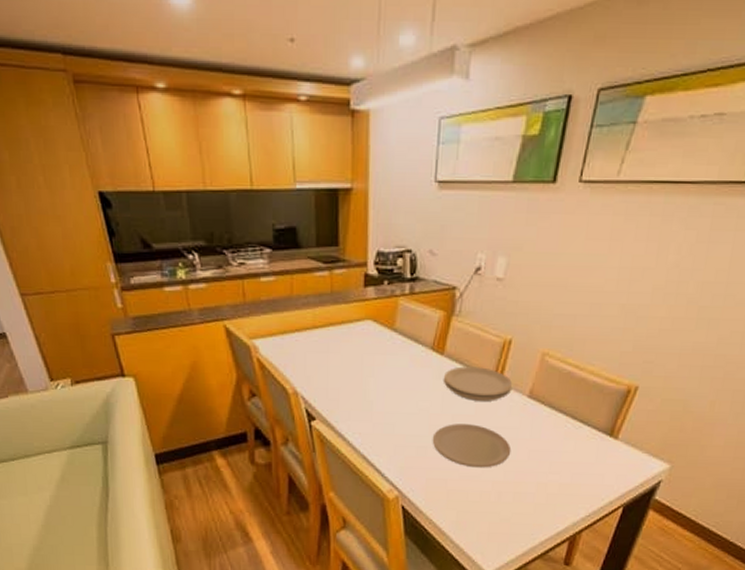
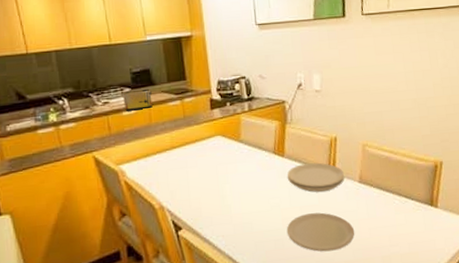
toaster: none [262,251,297,277] -> present [123,88,153,111]

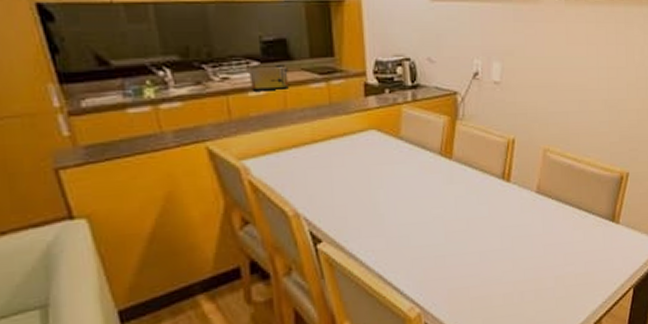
plate: present [286,212,355,252] -> none [449,226,528,271]
plate: present [287,162,345,192] -> none [454,168,521,202]

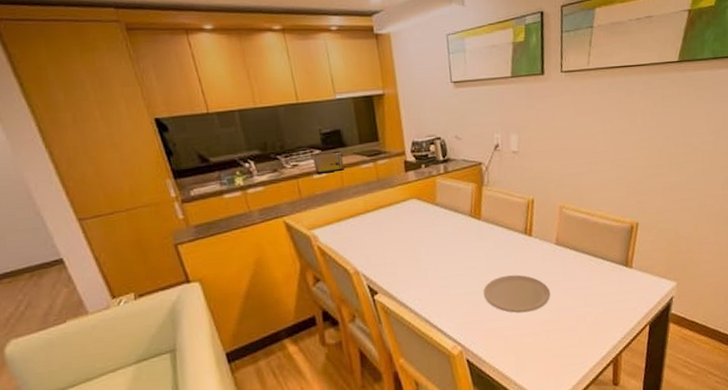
plate: none [449,226,528,271] -> present [483,274,551,313]

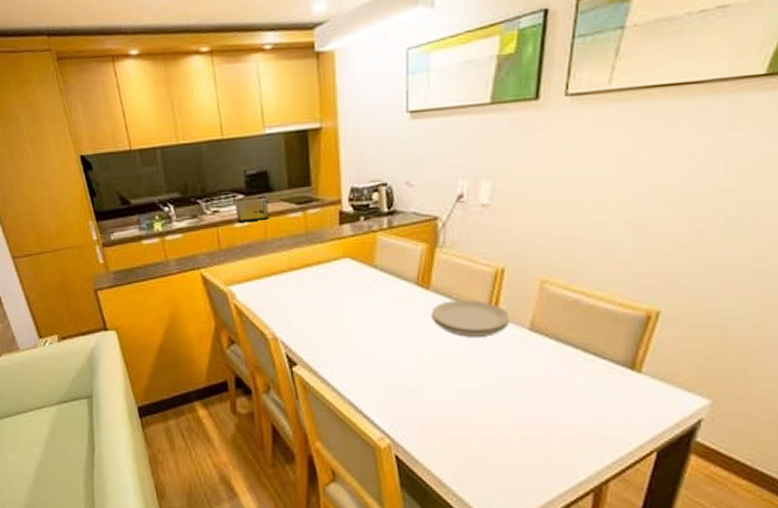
plate: none [483,225,542,255] -> present [430,300,510,337]
plate: present [483,274,551,313] -> none [424,363,515,411]

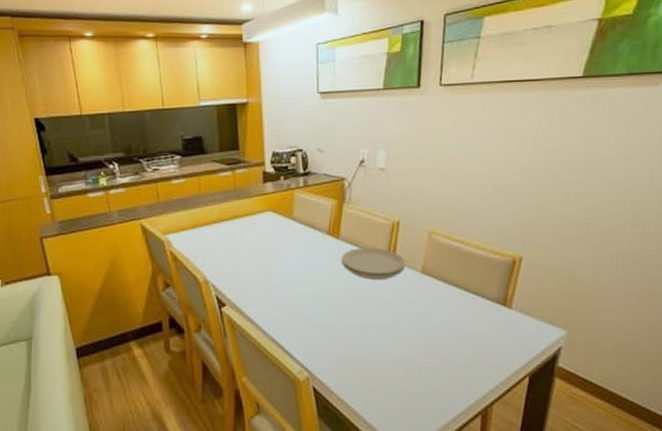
toaster: present [235,196,270,223] -> none [173,157,204,180]

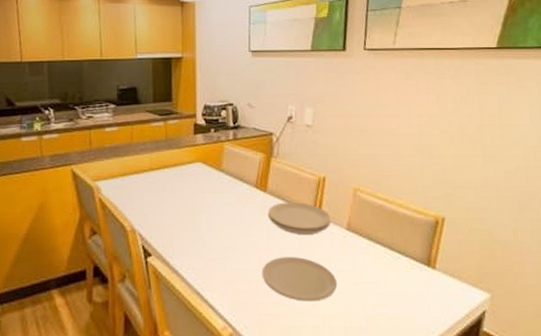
plate: none [336,302,412,344] -> present [261,257,338,302]

